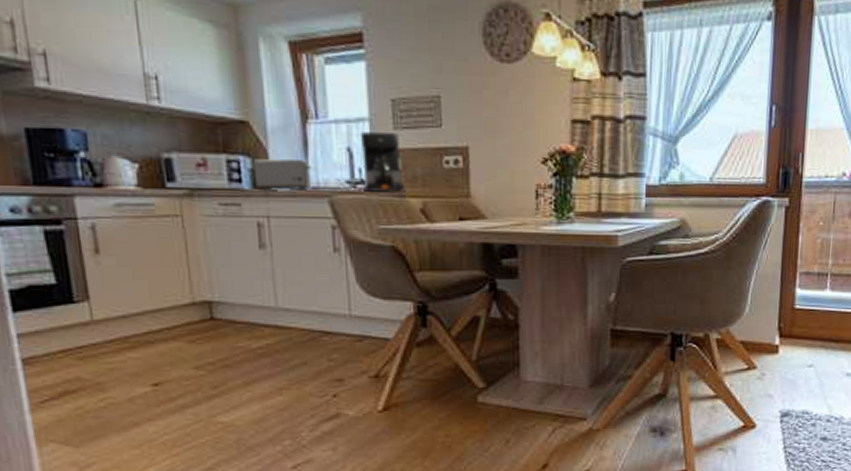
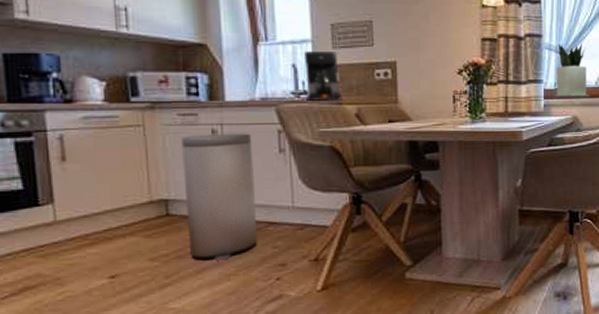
pedal bin: none [224,227,312,373] -> present [181,133,258,261]
toaster: present [252,158,312,191] -> none [209,74,261,102]
planter: none [657,128,702,197] -> present [553,43,589,98]

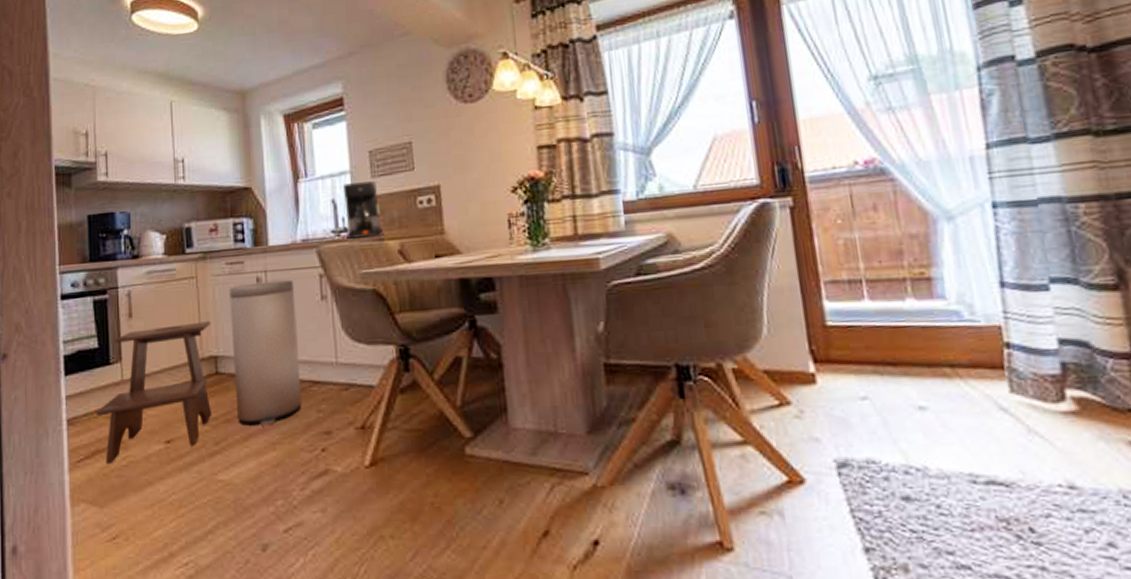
step stool: none [23,167,163,300] -> present [96,321,213,465]
planter: present [553,43,589,98] -> none [636,136,687,212]

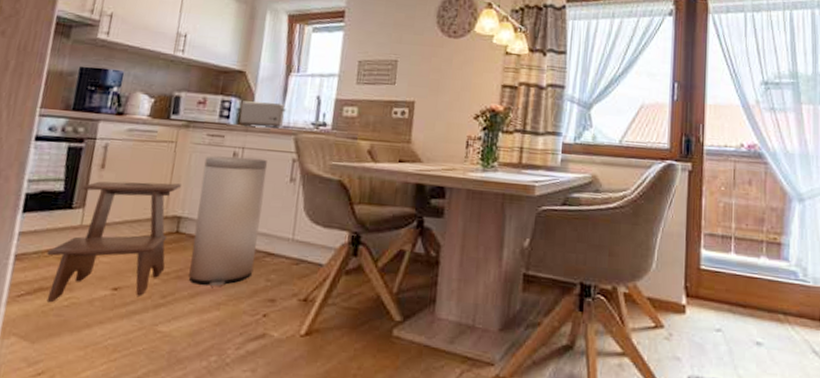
toaster: none [254,214,302,248] -> present [239,101,286,129]
coffee maker: present [342,181,383,239] -> none [324,85,360,135]

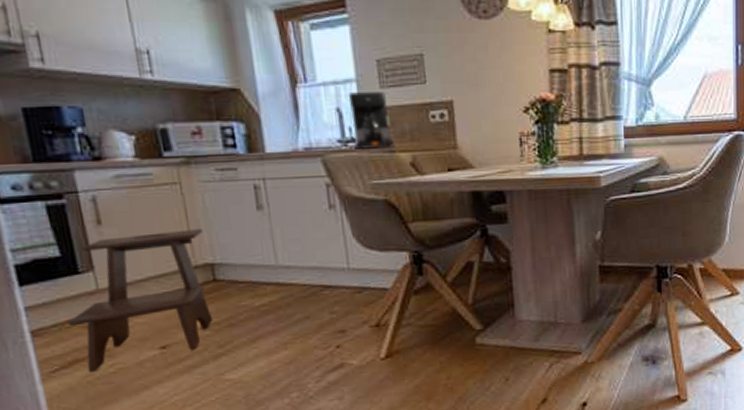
pedal bin: present [189,156,268,287] -> none [222,188,314,329]
toaster: present [239,101,286,129] -> none [246,121,305,155]
coffee maker: none [324,85,360,135] -> present [348,92,394,149]

